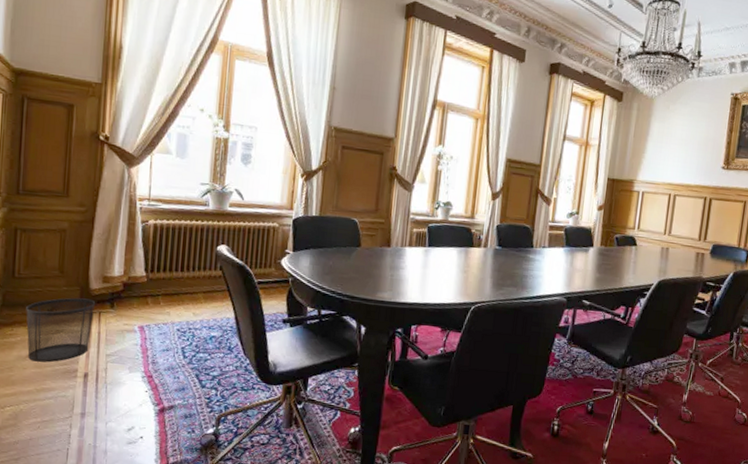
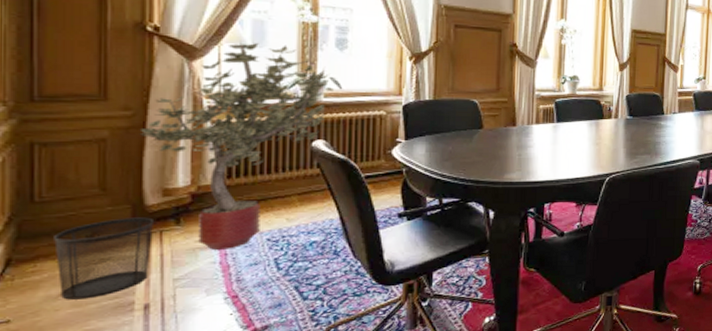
potted tree: none [89,153,237,335] -> present [139,42,333,250]

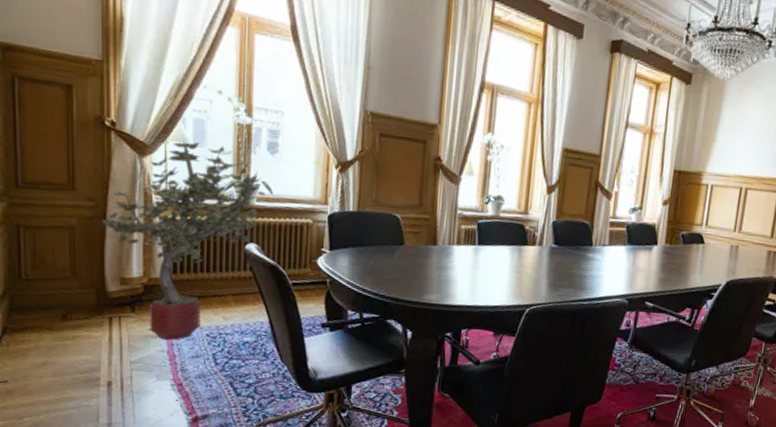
waste bin: present [54,217,155,300] -> none [37,301,115,370]

